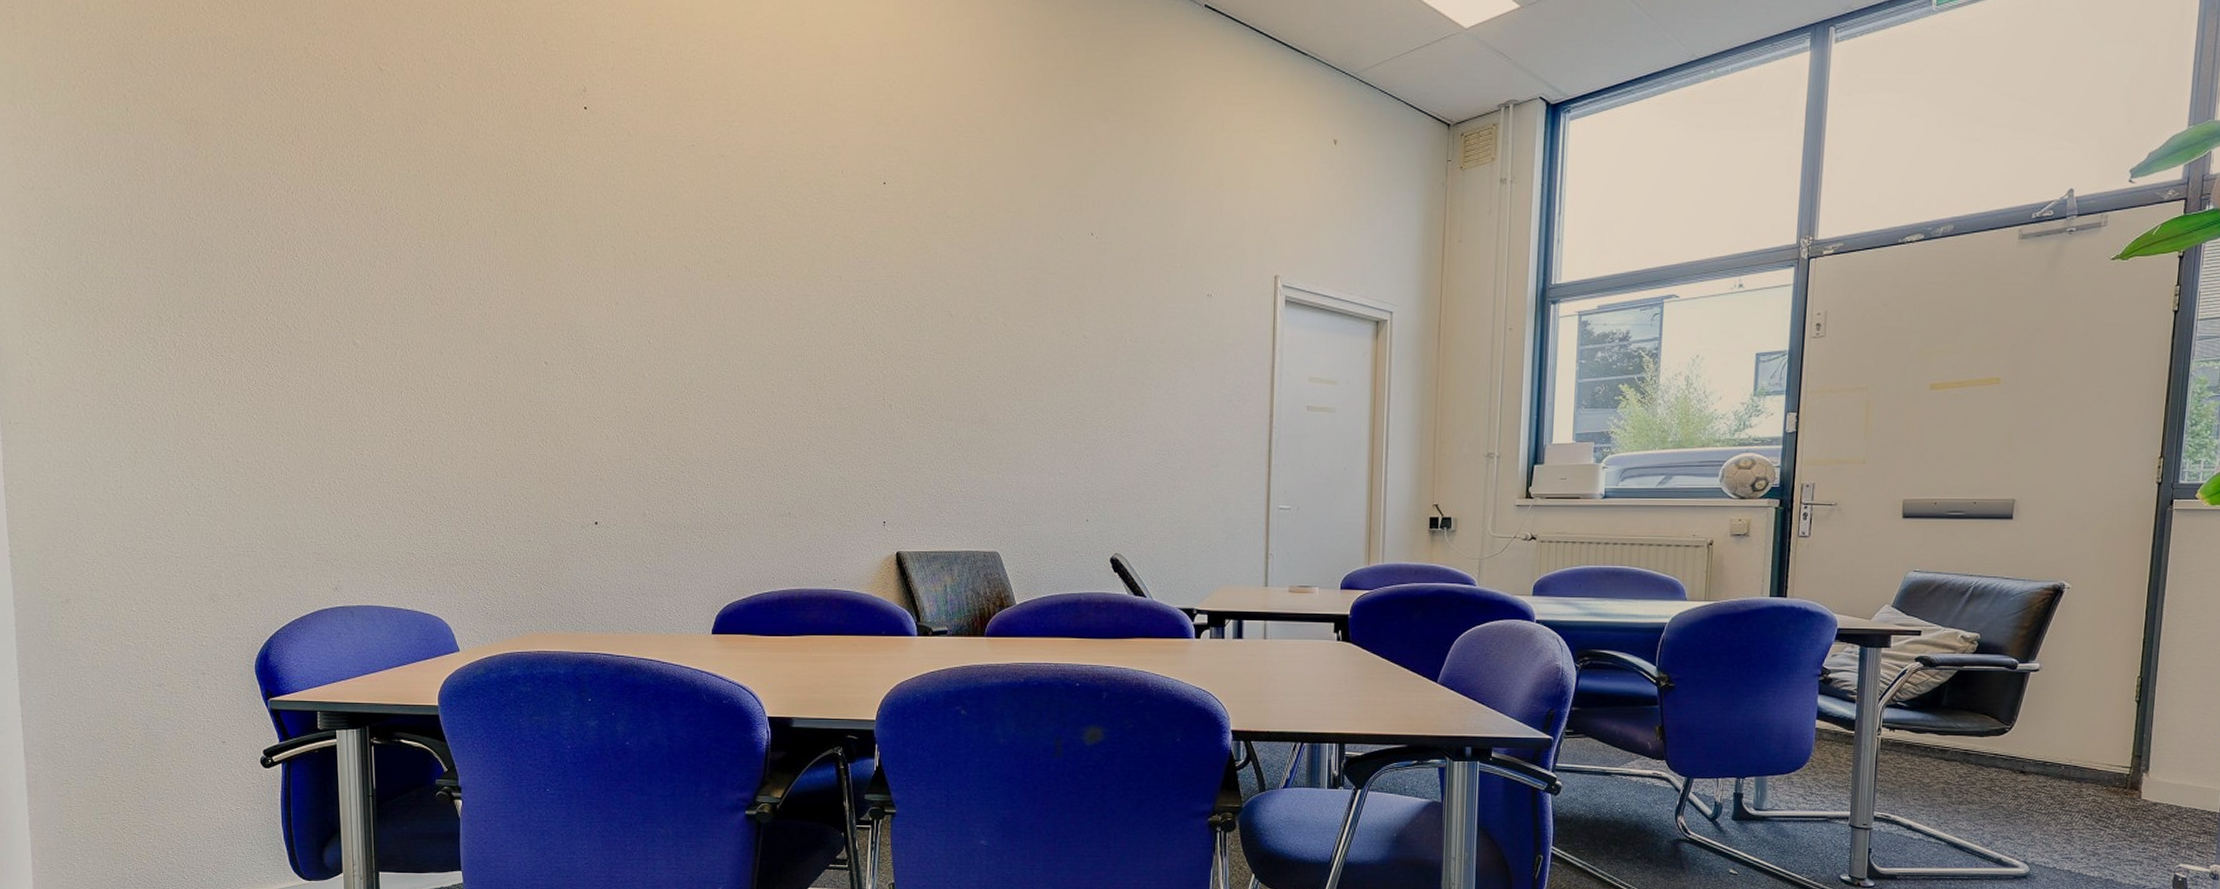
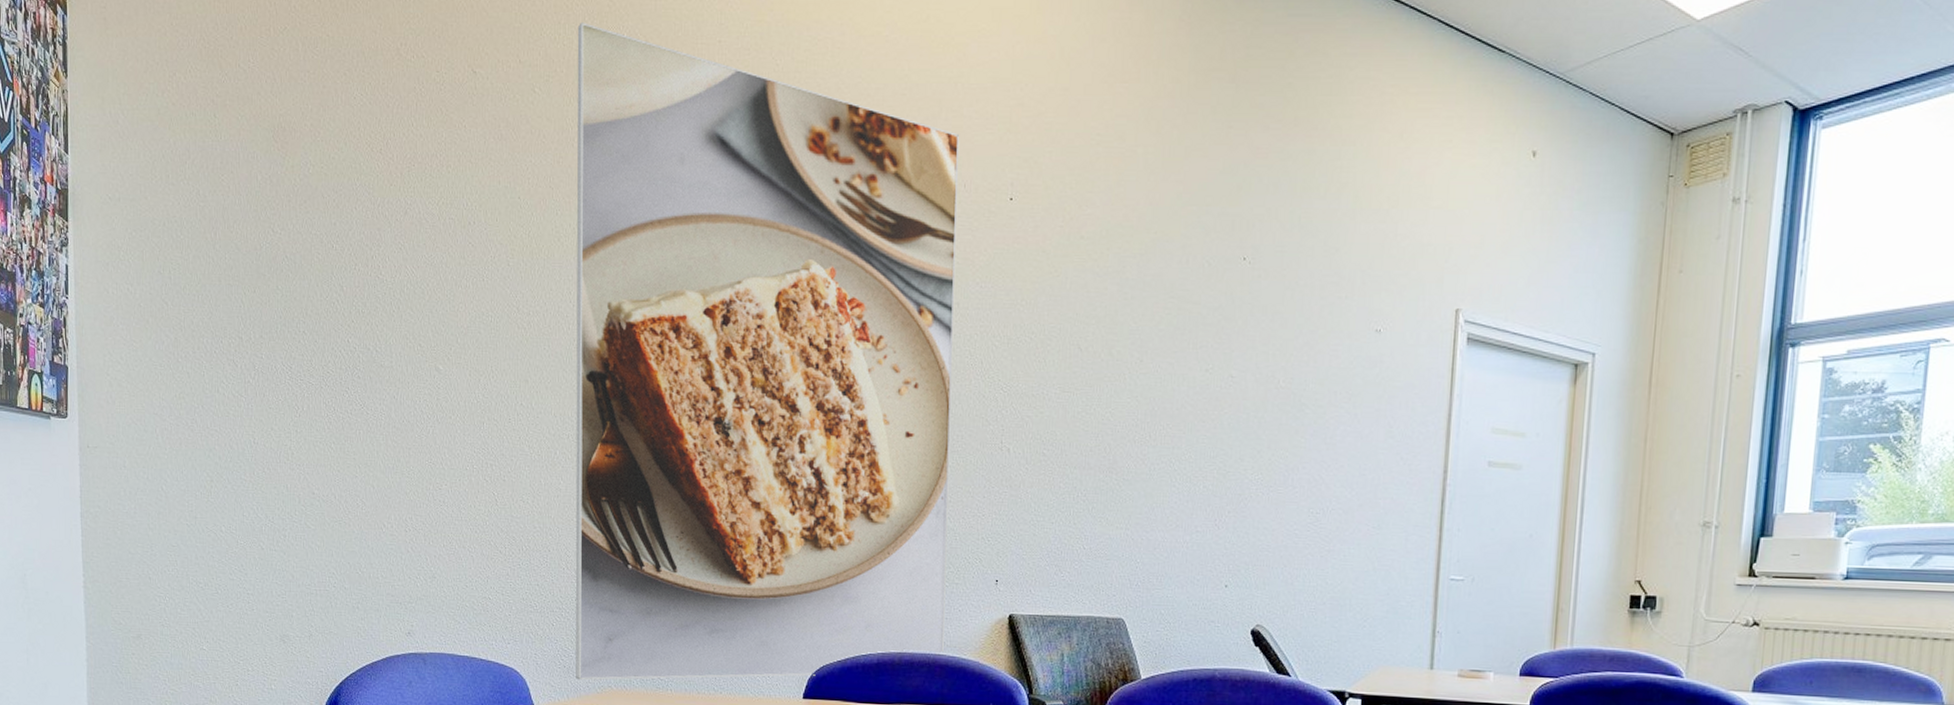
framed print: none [478,24,839,626] -> present [575,22,960,681]

